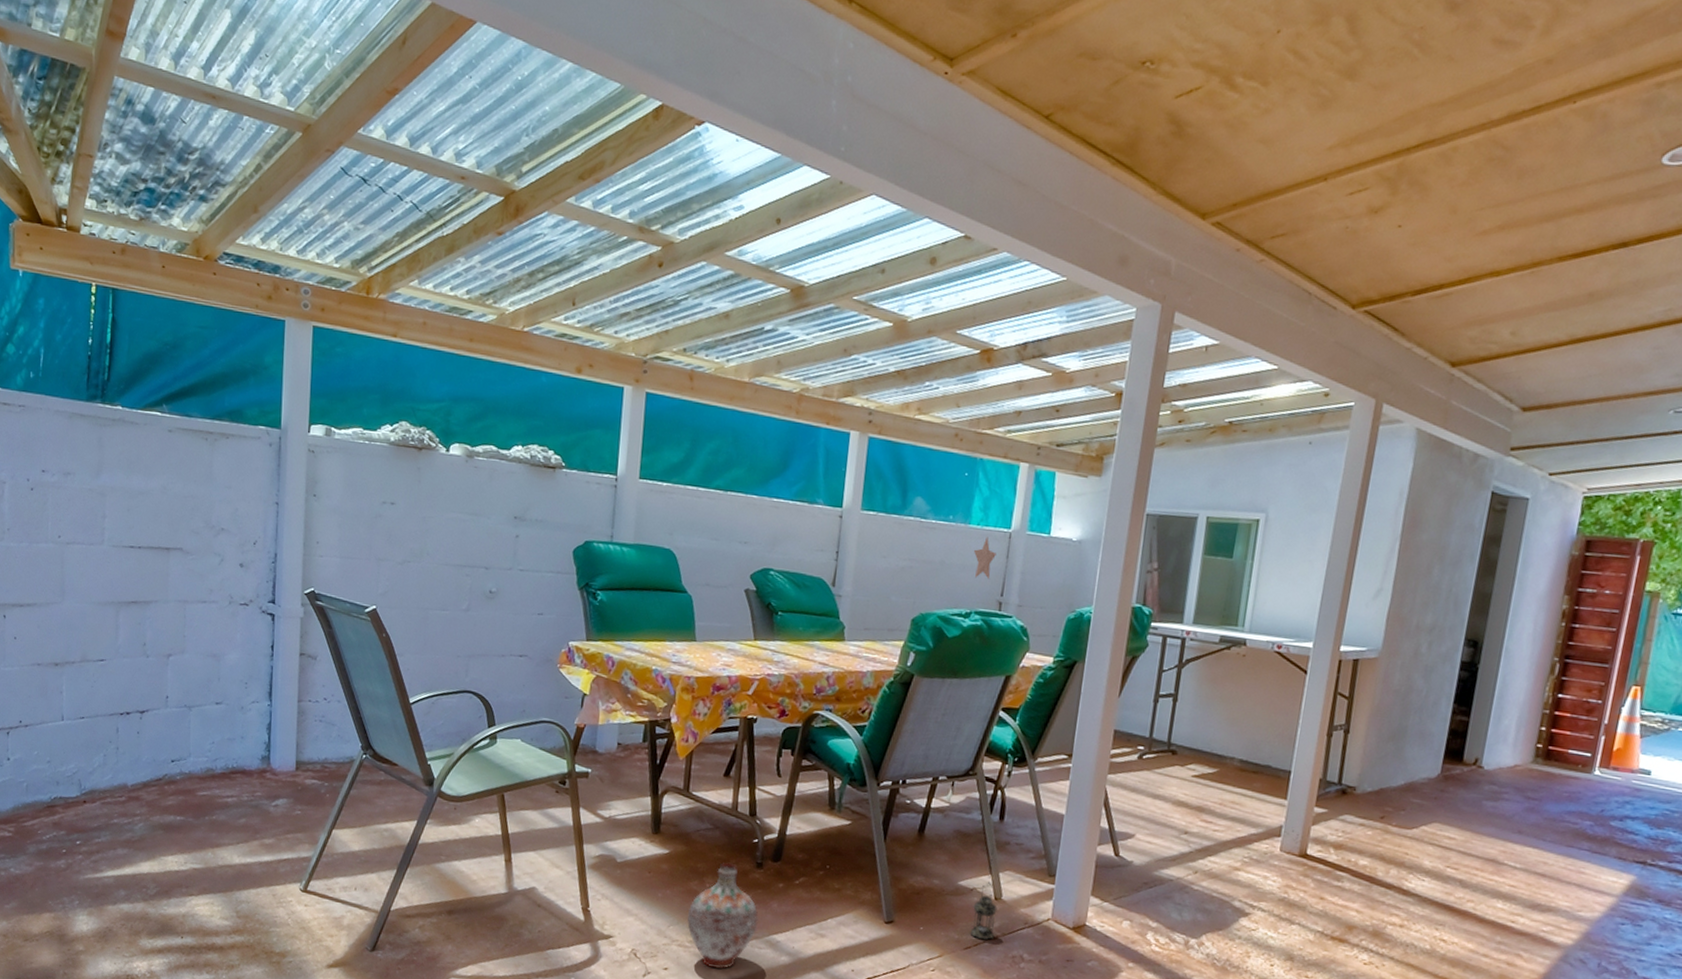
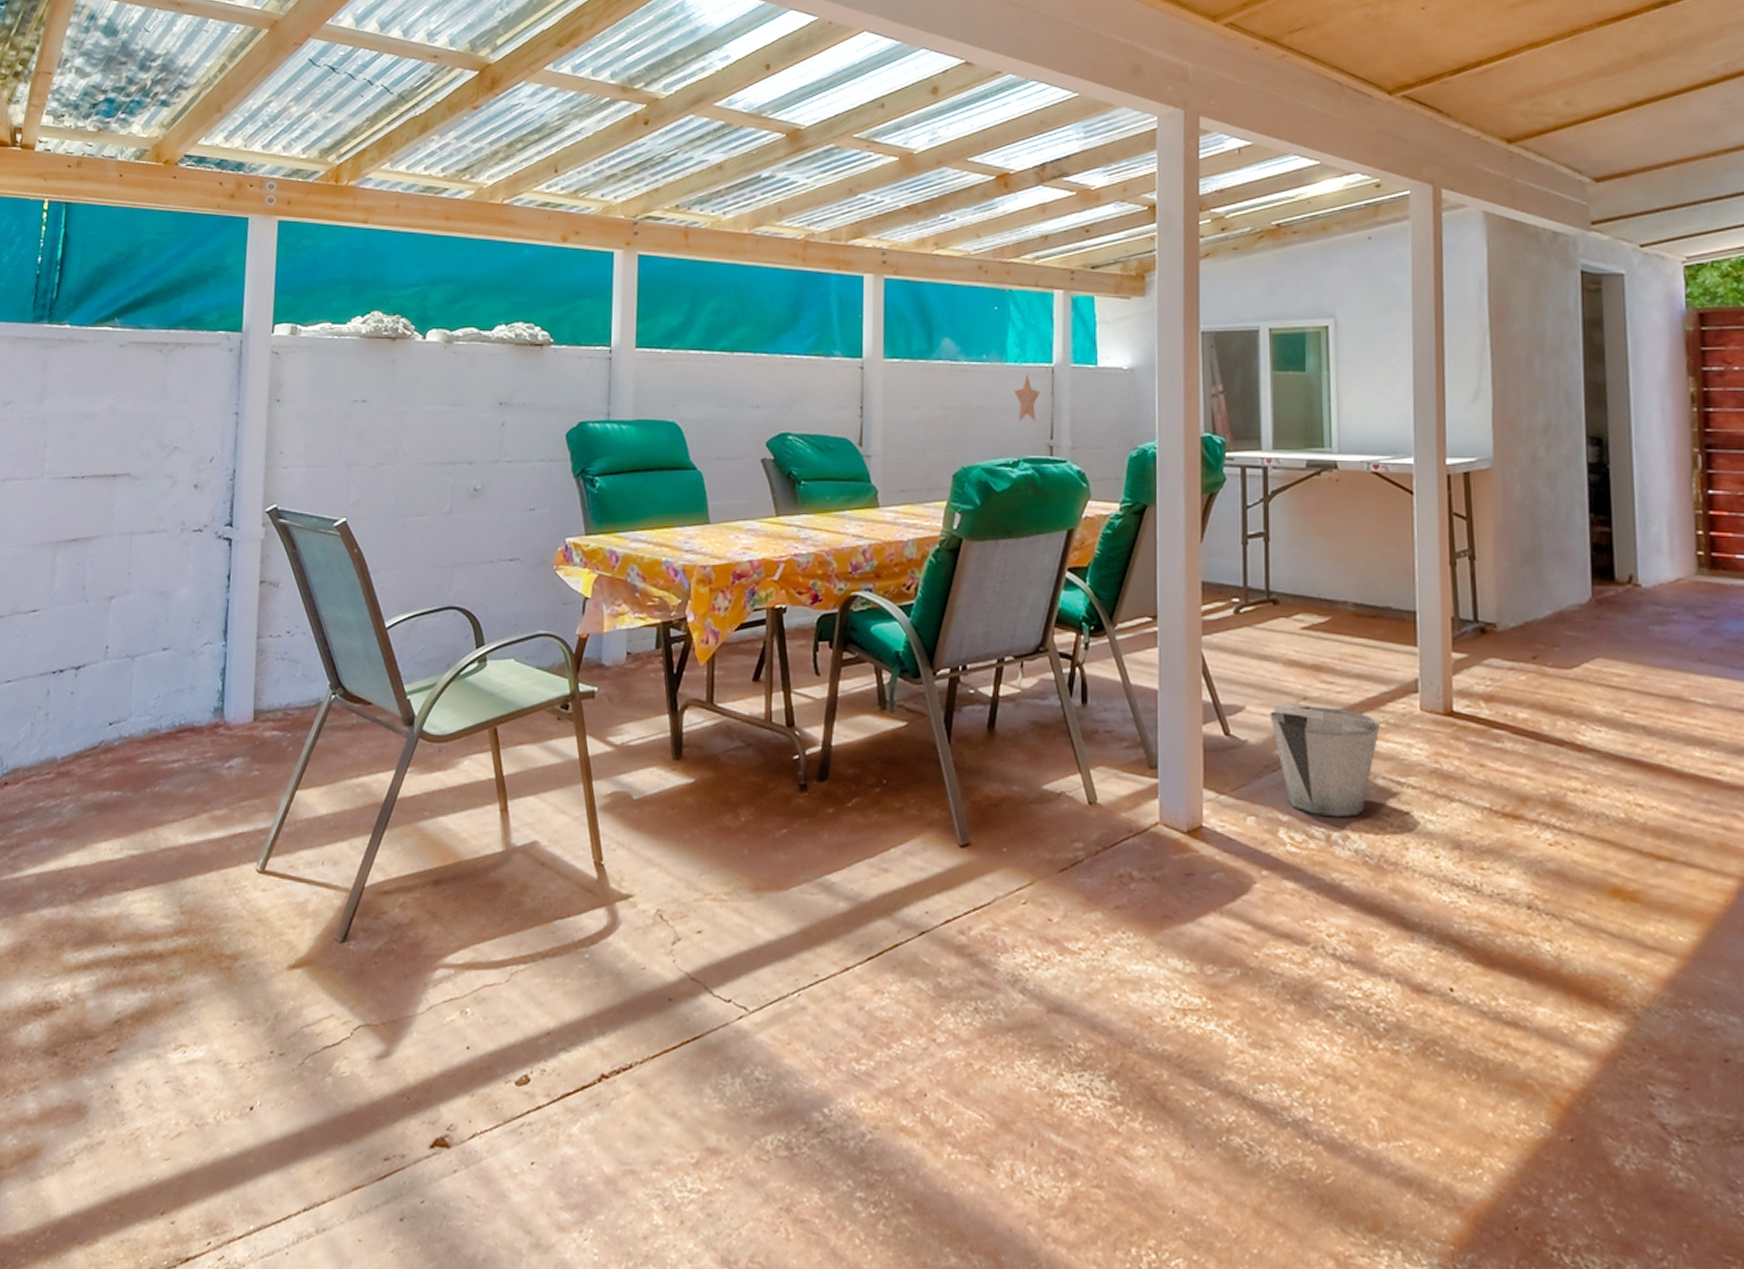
ceramic jug: present [686,863,759,969] -> none [720,788,807,925]
lantern: present [970,844,997,940] -> none [1064,734,1095,857]
bucket: none [1154,835,1245,929] -> present [1270,704,1381,818]

